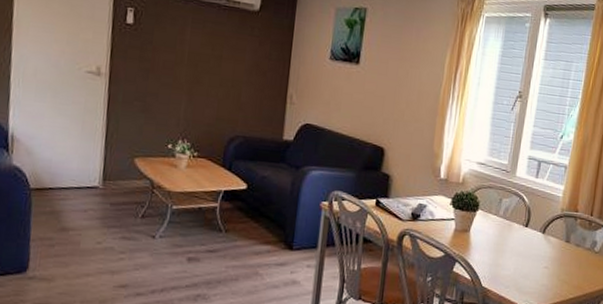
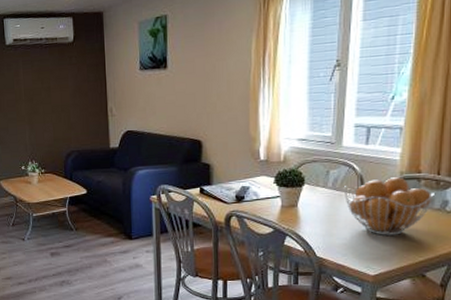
fruit basket: none [512,213,587,271] -> present [343,177,434,235]

